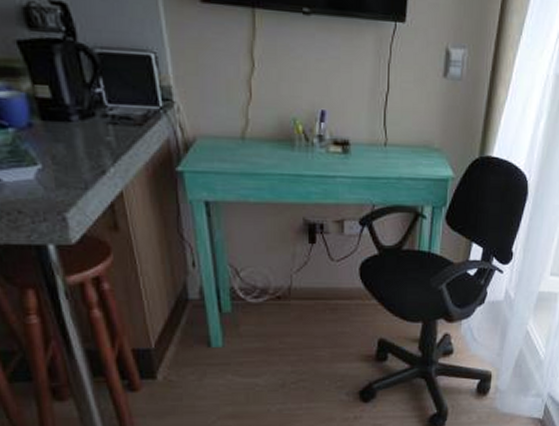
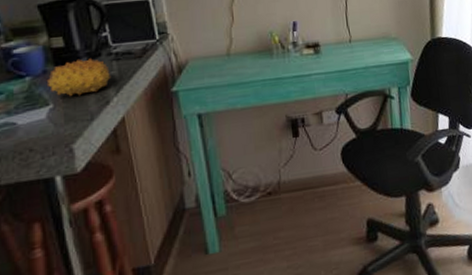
fruit: none [32,115,107,160] -> present [46,57,111,96]

